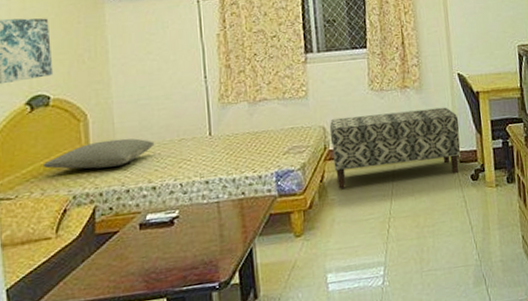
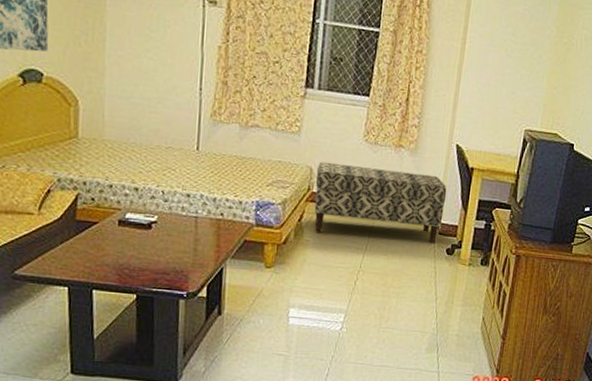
pillow: present [42,138,155,169] -> none [30,130,142,160]

